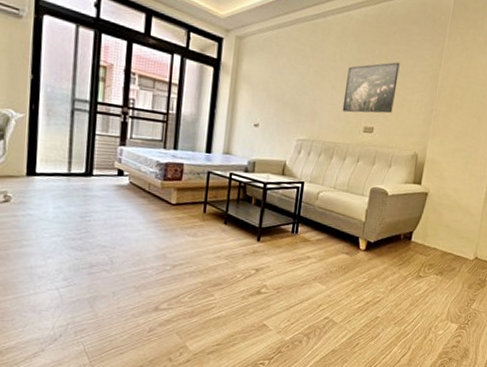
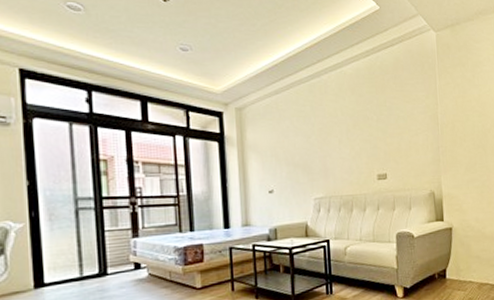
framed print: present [342,62,400,114] -> none [351,108,401,164]

